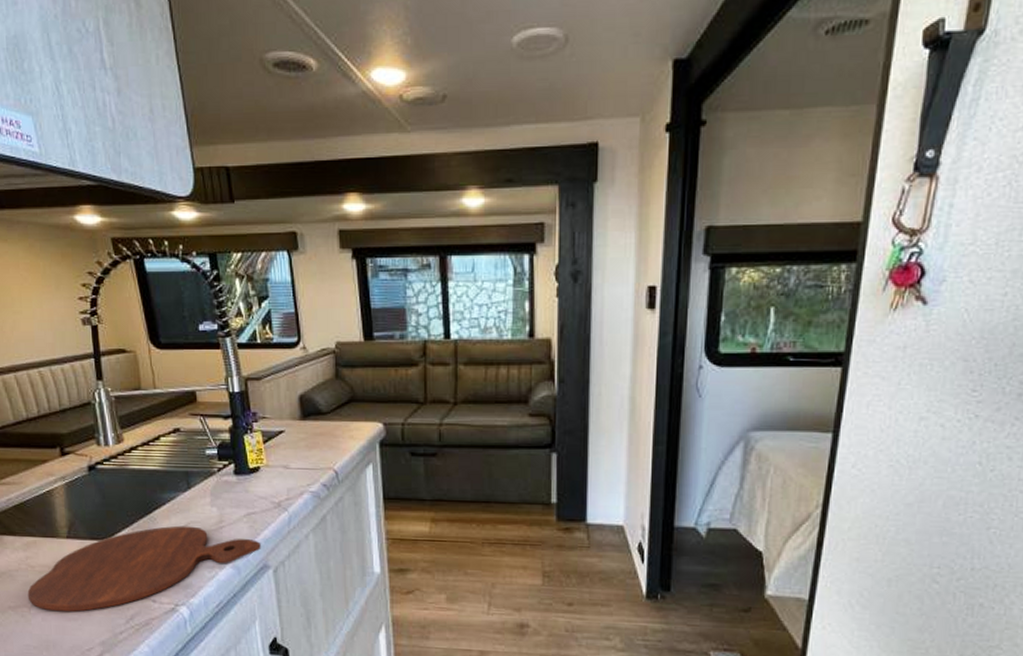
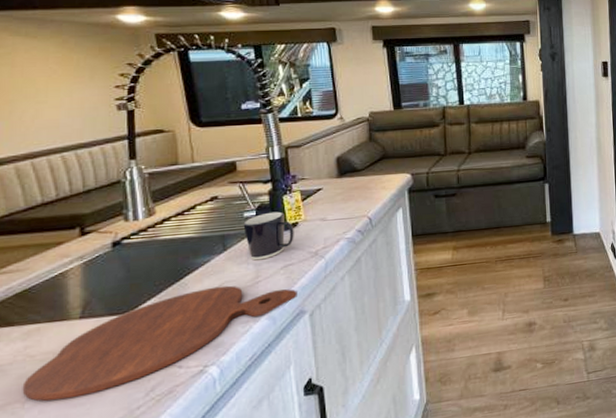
mug: none [205,452,256,504] -> present [243,211,294,261]

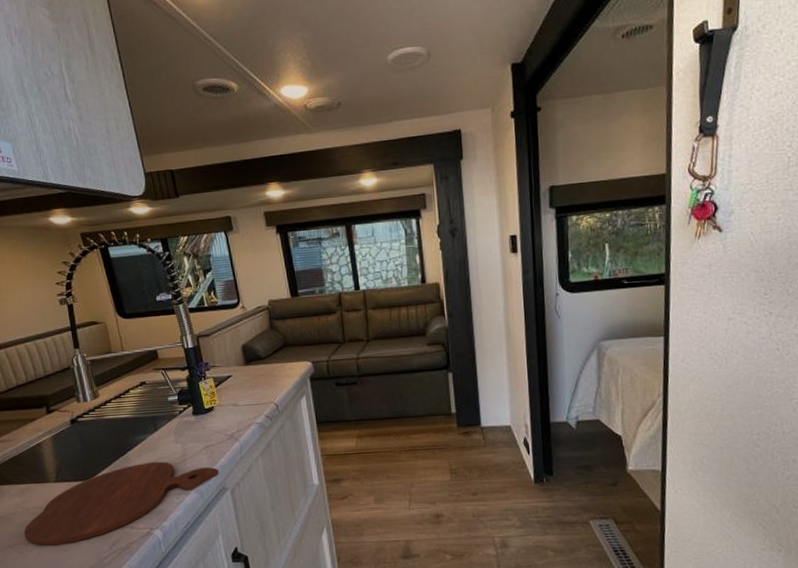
mug: present [243,211,294,261] -> none [168,396,212,440]

